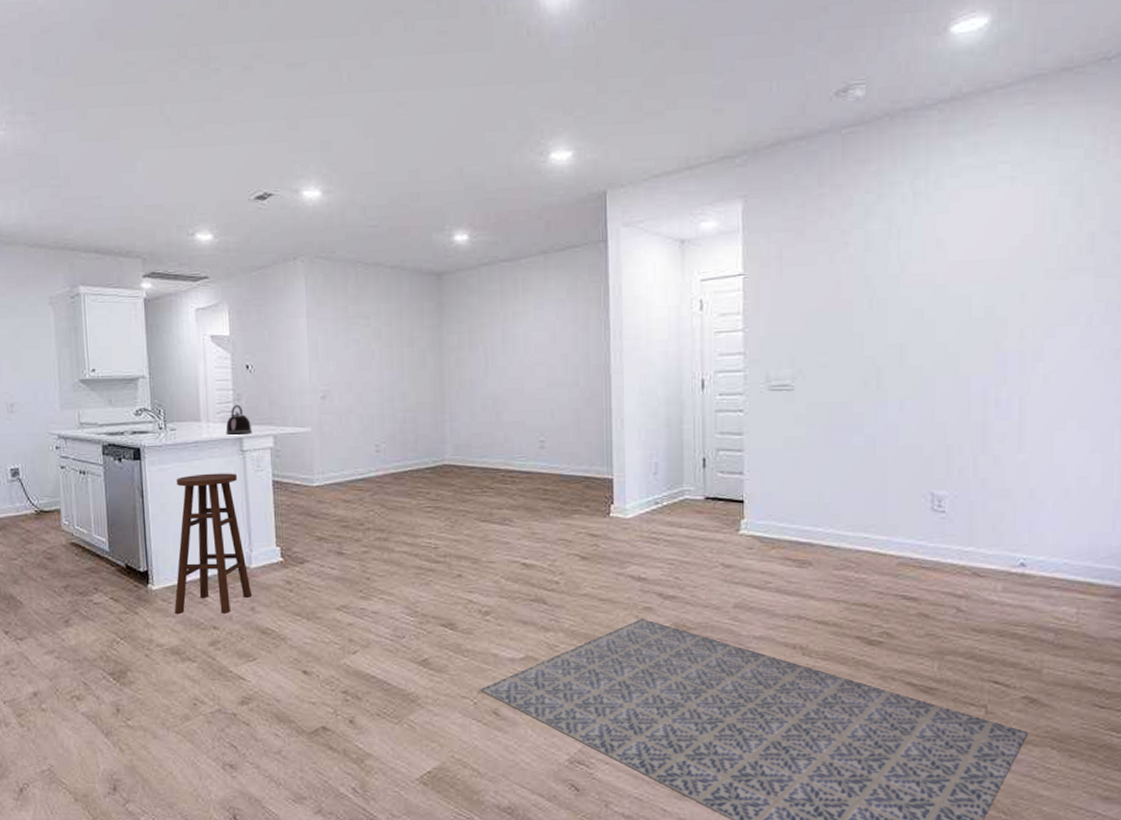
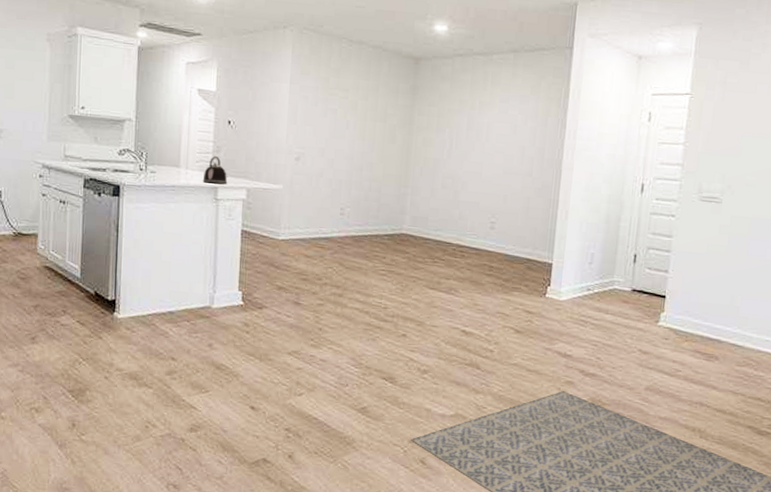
bar stool: present [174,473,251,613] -> none [136,216,211,347]

